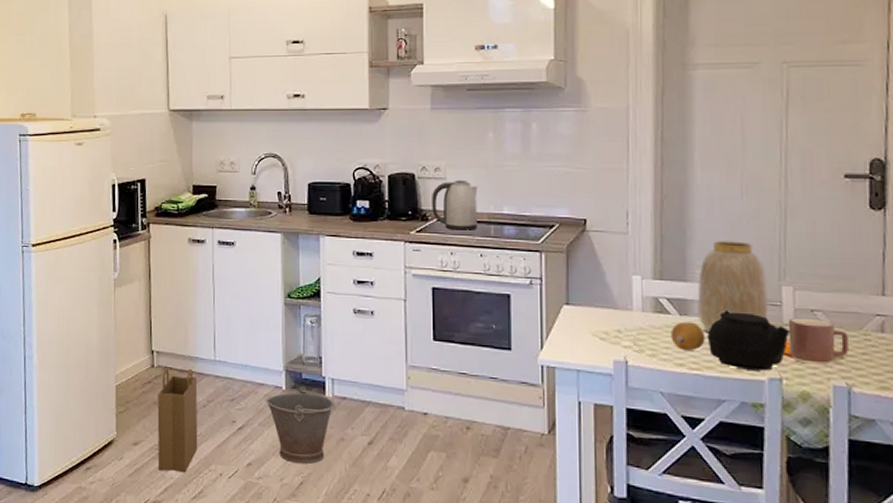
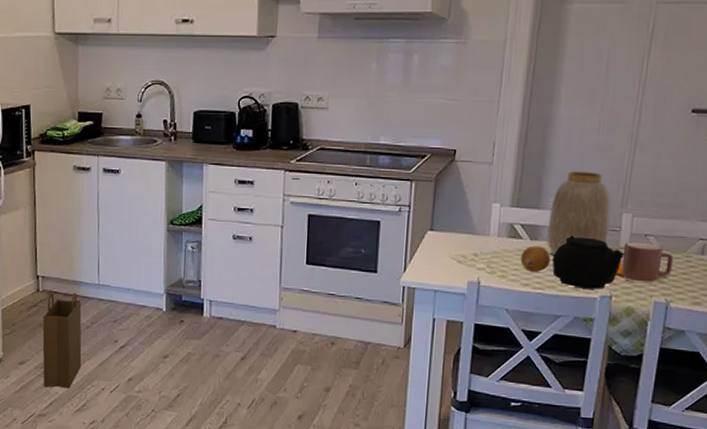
bucket: present [265,386,336,464] -> none [146,308,213,379]
kettle: present [432,179,478,230] -> none [312,109,358,160]

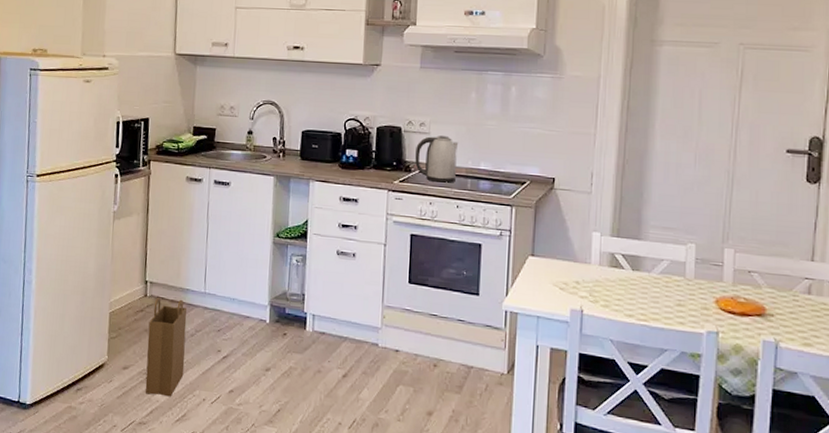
kettle: none [312,109,358,160] -> present [415,135,459,183]
fruit: present [520,245,551,272] -> none [623,276,654,303]
vase: present [546,171,611,255] -> none [648,204,712,287]
teapot: present [552,235,626,290] -> none [655,267,730,325]
mug: present [621,241,674,284] -> none [726,277,780,322]

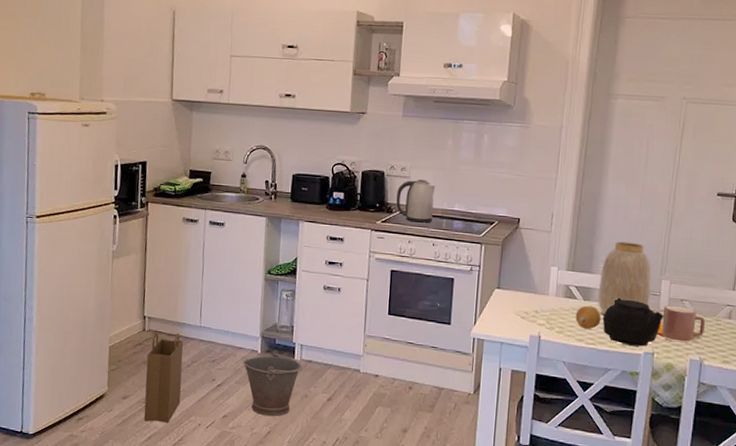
bucket: none [249,320,315,393] -> present [242,350,303,417]
fruit: none [623,276,654,303] -> present [575,305,601,329]
vase: none [648,204,712,287] -> present [597,241,652,314]
teapot: none [655,267,730,325] -> present [602,297,665,347]
mug: none [726,277,780,322] -> present [661,305,706,343]

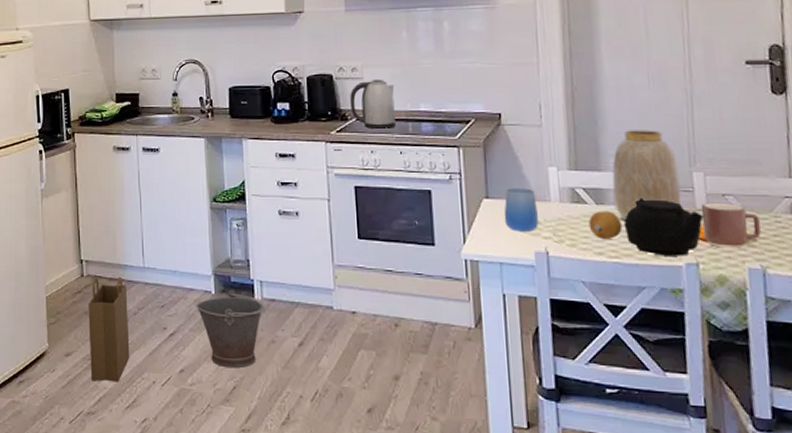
cup: none [509,282,538,319] -> present [503,188,539,232]

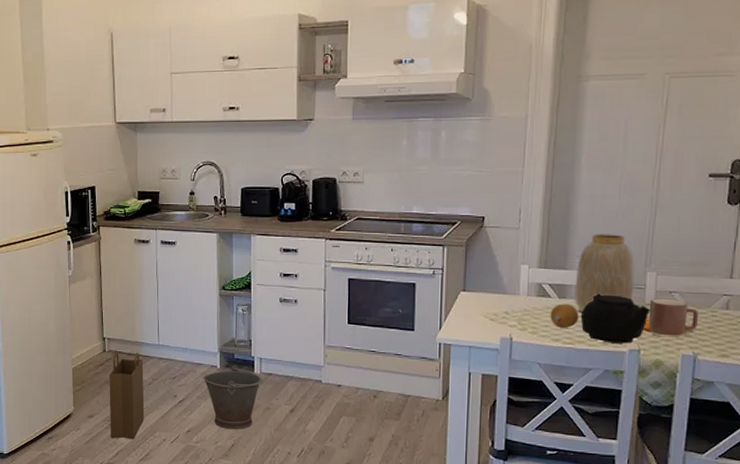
kettle: present [350,78,396,129] -> none [350,183,392,228]
cup: present [503,188,539,232] -> none [477,283,507,321]

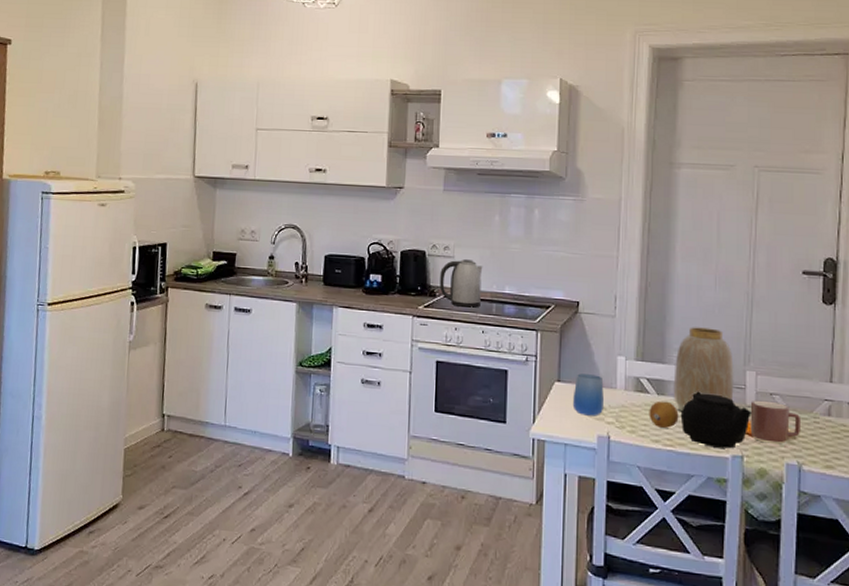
shopping bag: present [109,351,145,440] -> none [162,431,207,538]
bucket: present [202,365,263,430] -> none [271,453,340,530]
kettle: none [350,183,392,228] -> present [440,258,483,308]
cup: none [477,283,507,321] -> present [572,373,604,417]

